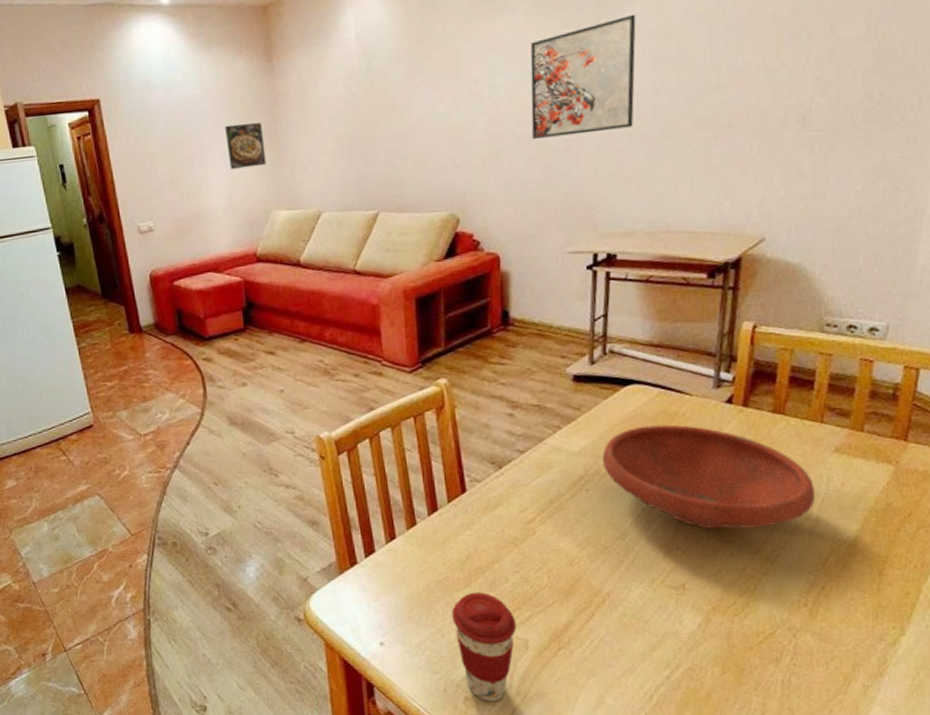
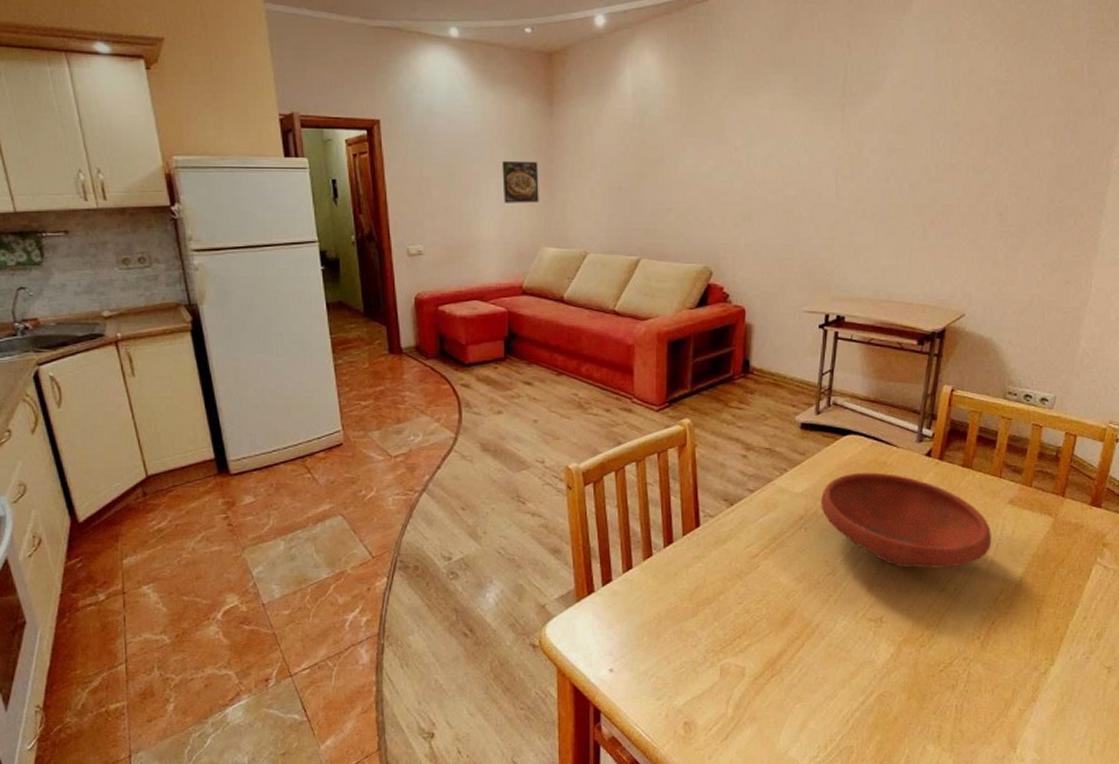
coffee cup: present [452,591,517,701] -> none [678,621,736,726]
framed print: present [530,14,636,139] -> none [781,107,874,207]

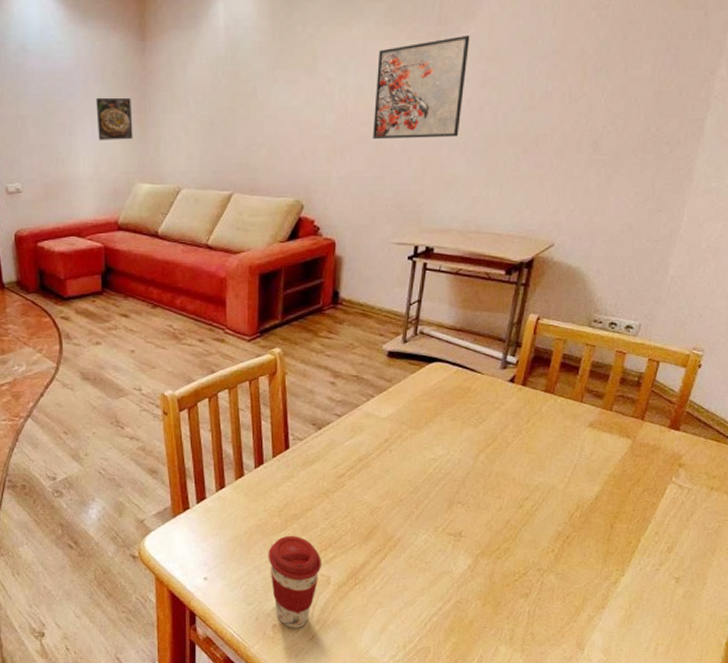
coffee cup: none [678,621,736,726] -> present [268,535,322,628]
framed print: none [781,107,874,207] -> present [373,34,470,139]
bowl: present [821,472,992,568] -> none [405,398,571,487]

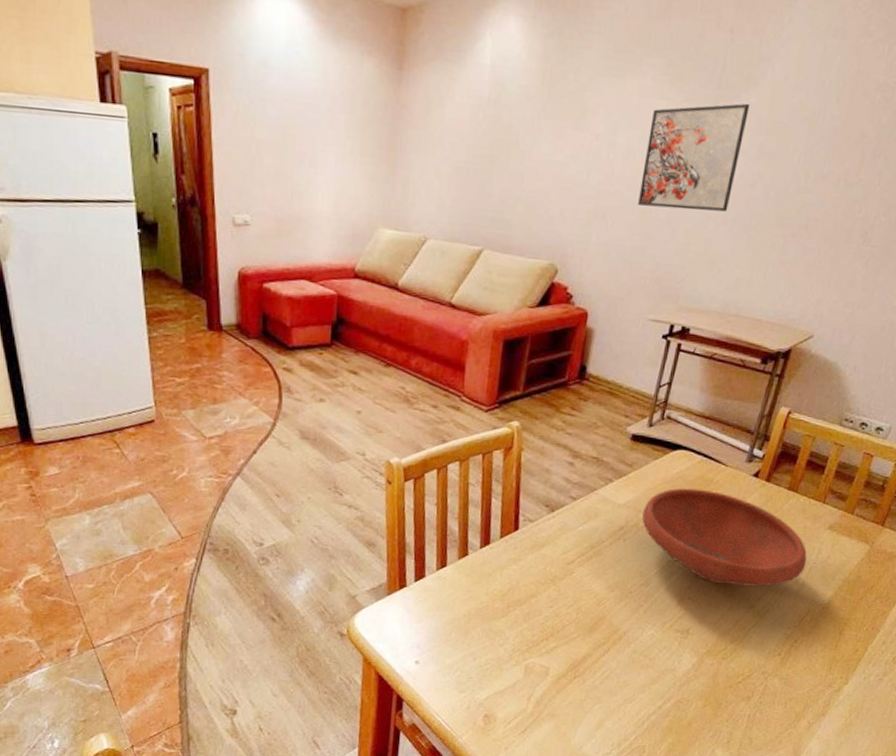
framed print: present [96,97,133,140] -> none [341,128,381,179]
coffee cup: present [268,535,322,628] -> none [485,621,542,720]
bowl: none [405,398,571,487] -> present [642,488,807,587]

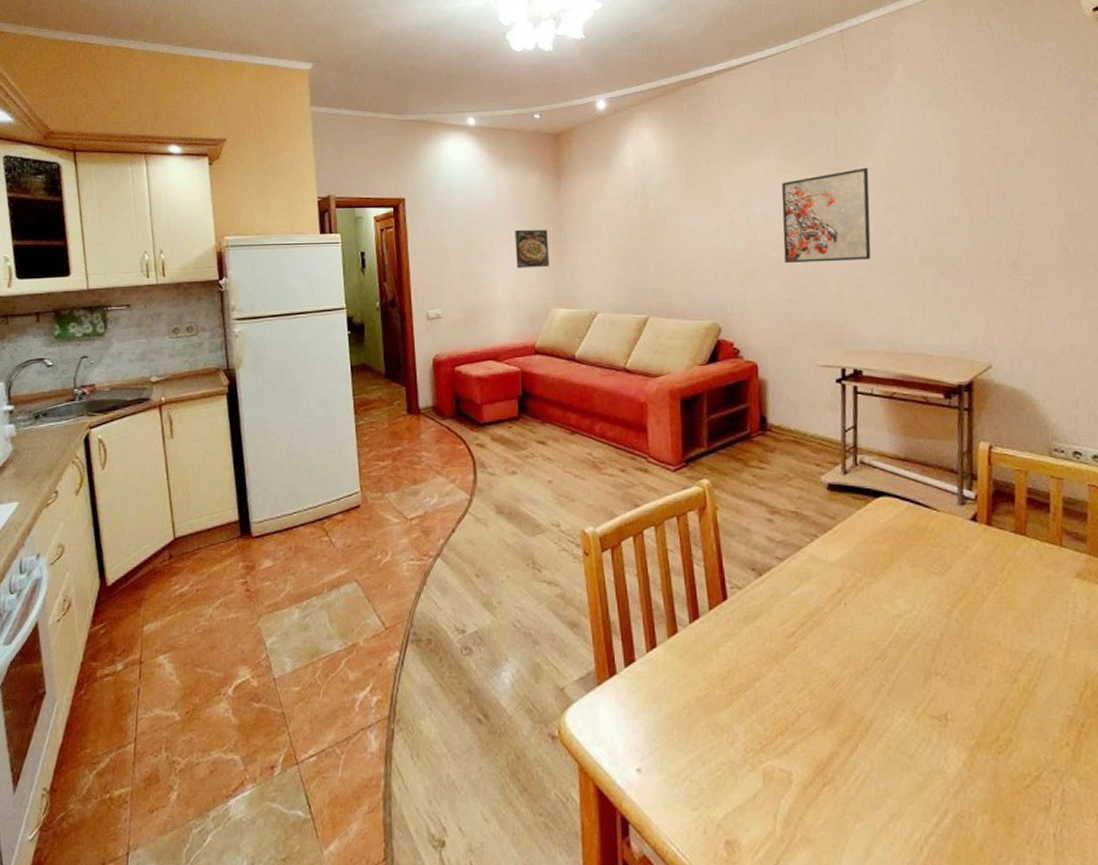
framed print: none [341,128,381,179] -> present [515,229,550,268]
bowl: present [642,488,807,587] -> none [858,539,1065,654]

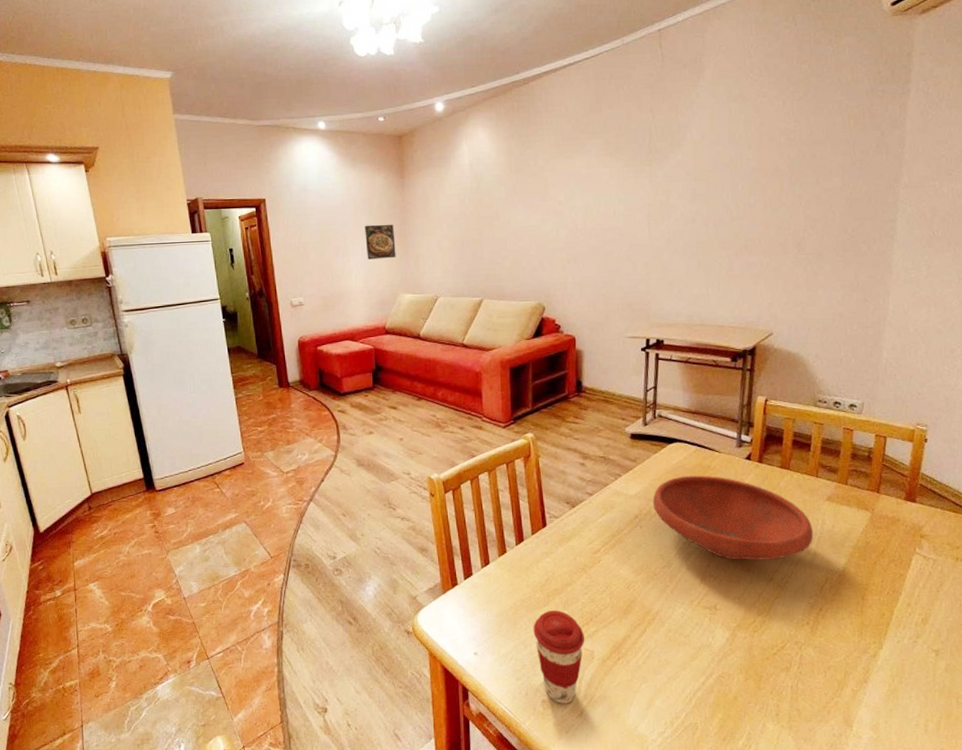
coffee cup: none [712,712,780,847] -> present [533,610,585,704]
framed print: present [781,167,871,263] -> none [600,160,678,249]
bowl: none [858,539,1065,654] -> present [653,475,814,560]

